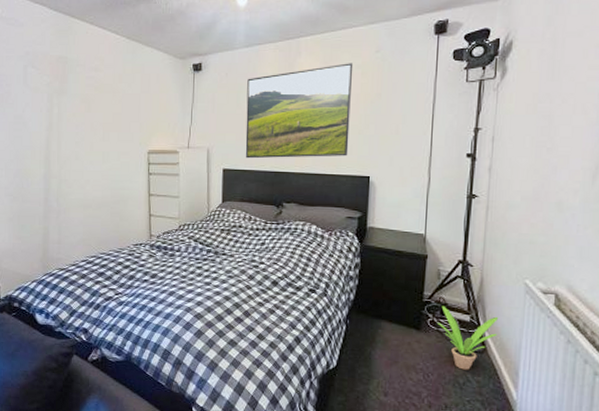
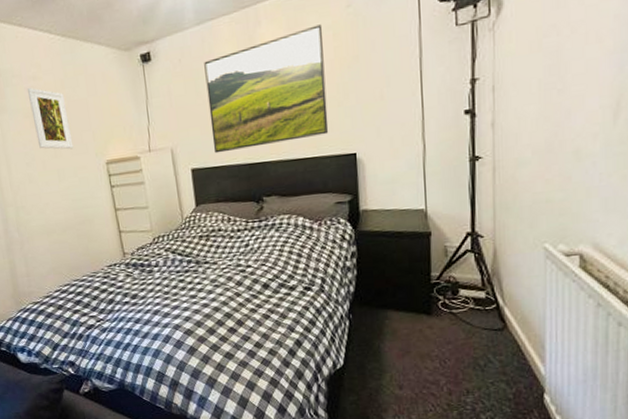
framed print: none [88,78,121,136] -> present [27,88,74,150]
potted plant: present [438,305,499,370] -> none [450,285,518,351]

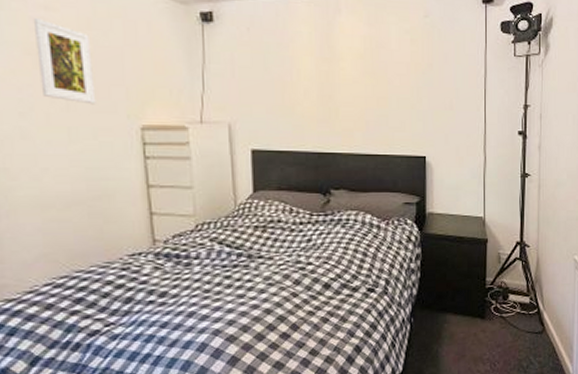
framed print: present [204,24,329,154] -> none [276,26,402,137]

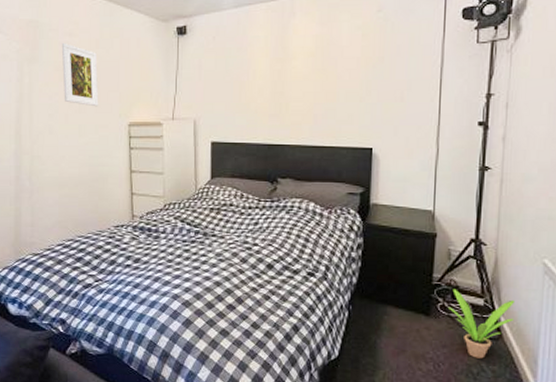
potted plant: none [501,290,554,353] -> present [449,288,516,359]

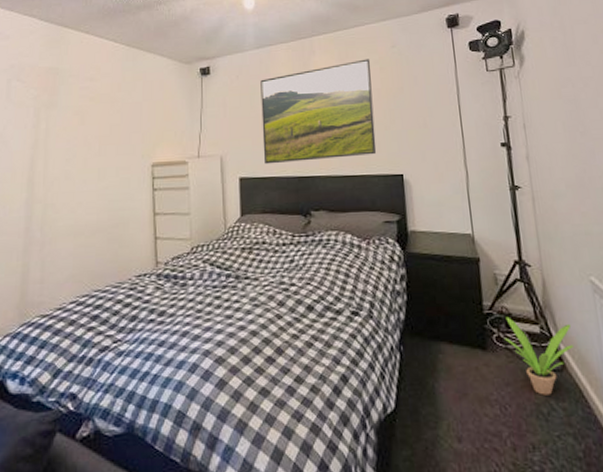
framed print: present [61,43,99,107] -> none [81,88,120,149]
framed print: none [235,24,353,130] -> present [260,59,377,165]

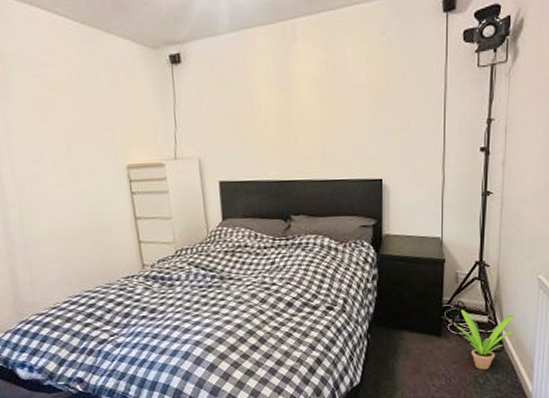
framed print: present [260,59,377,165] -> none [237,48,358,168]

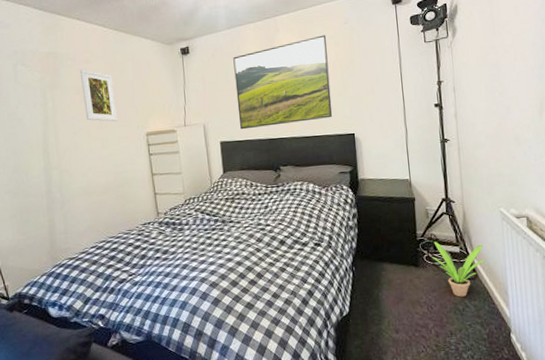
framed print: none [37,76,91,149] -> present [79,69,118,122]
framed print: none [237,48,358,168] -> present [233,35,333,130]

